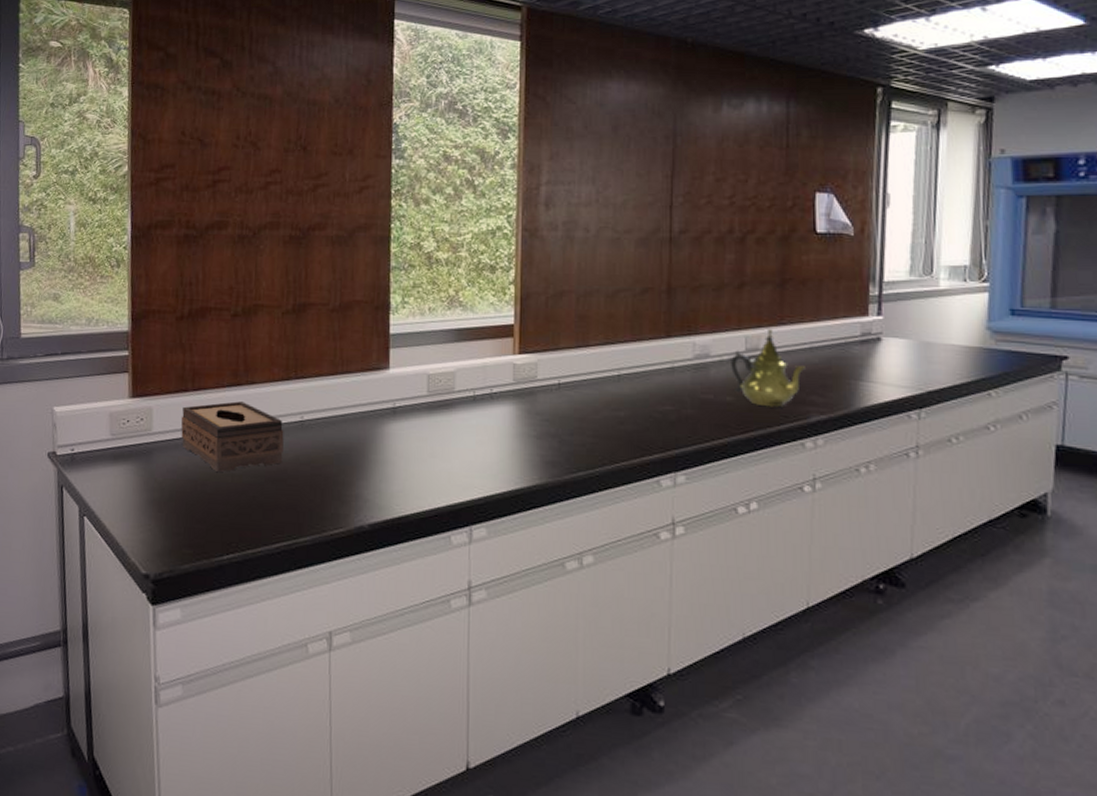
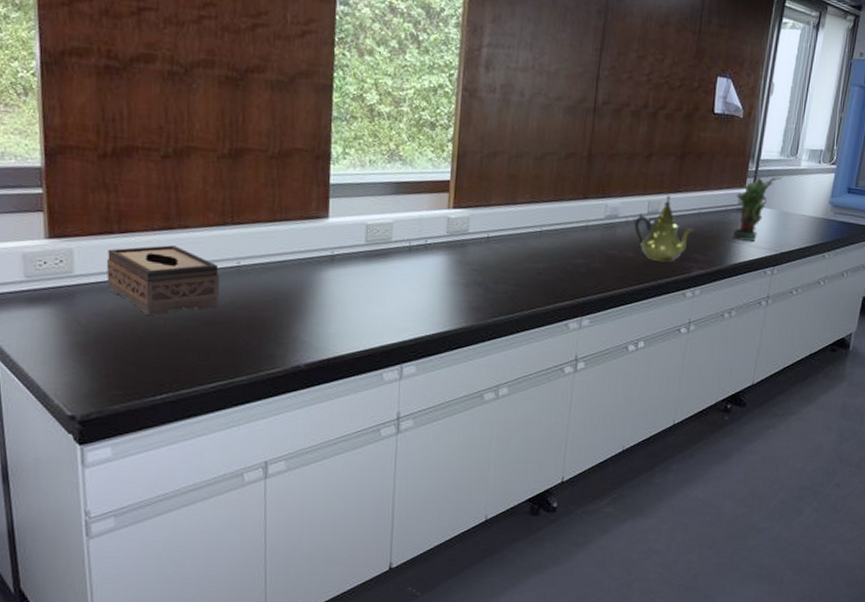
potted plant: none [857,299,918,379] -> present [732,176,783,241]

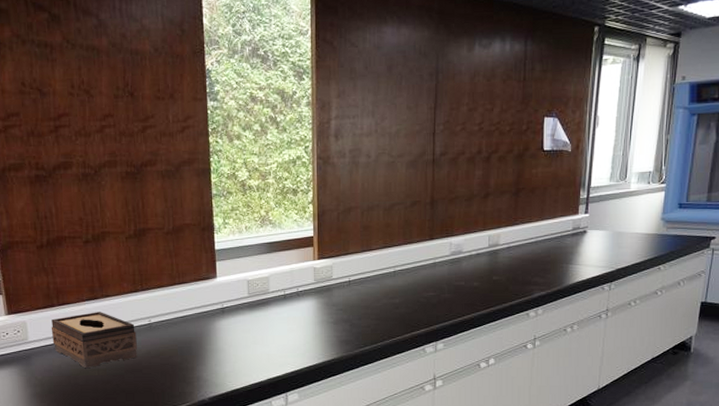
teapot: present [634,196,693,263] -> none [478,229,531,288]
potted plant: present [732,176,783,241] -> none [569,199,614,262]

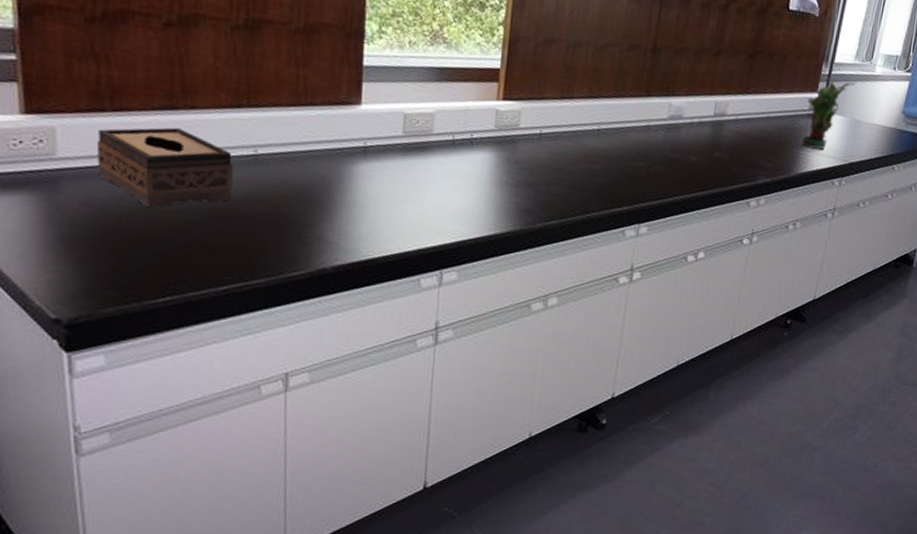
potted plant: none [569,199,614,262] -> present [800,81,857,150]

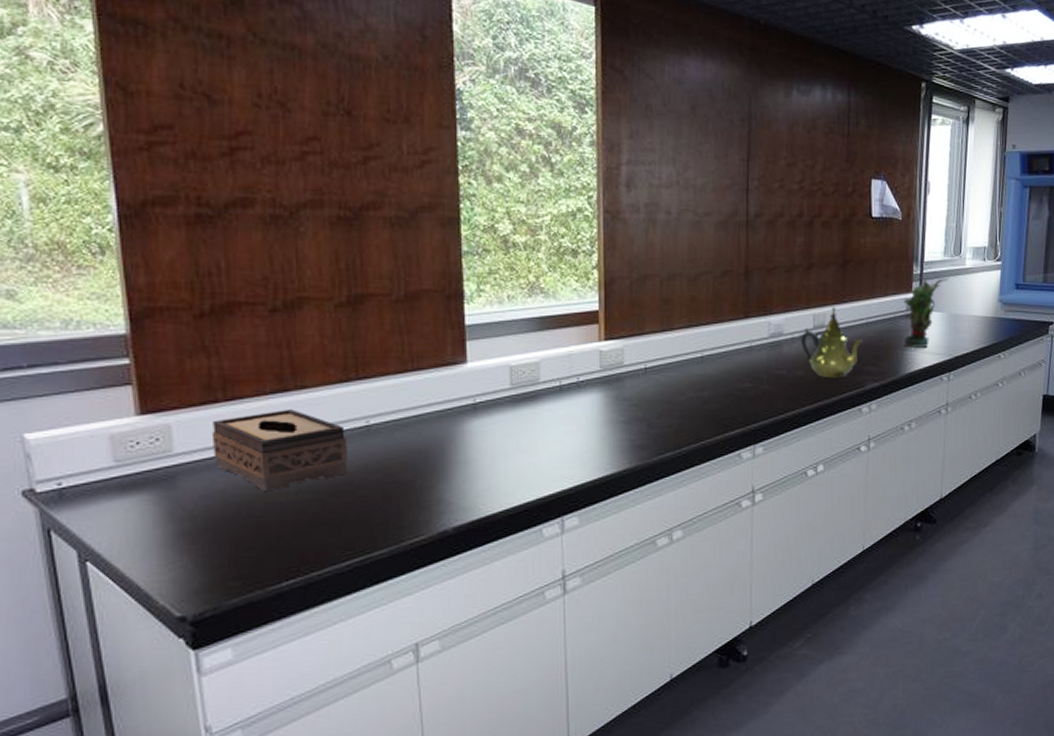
teapot: none [699,97,761,169] -> present [801,307,862,379]

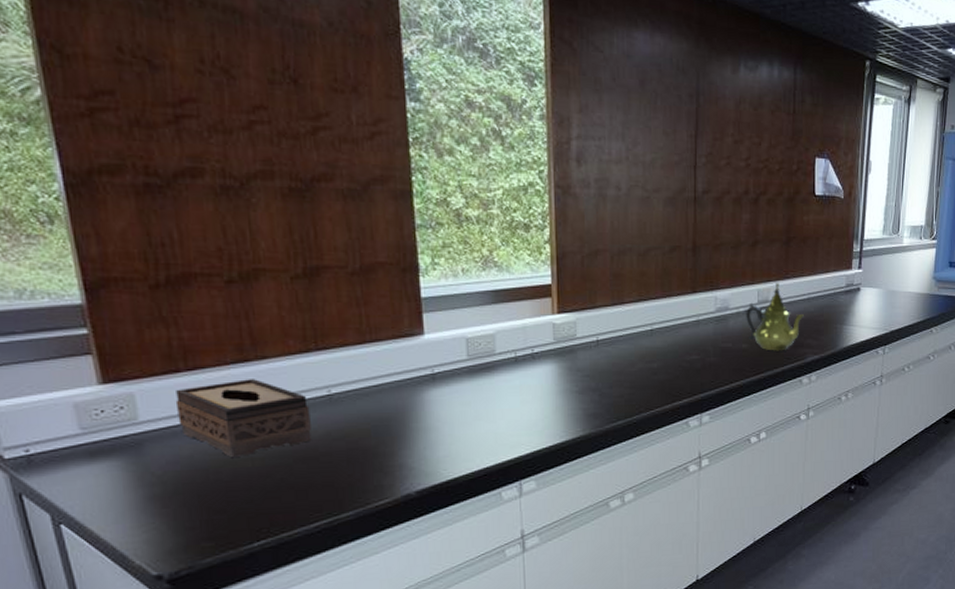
potted plant: present [903,277,949,348] -> none [842,254,887,322]

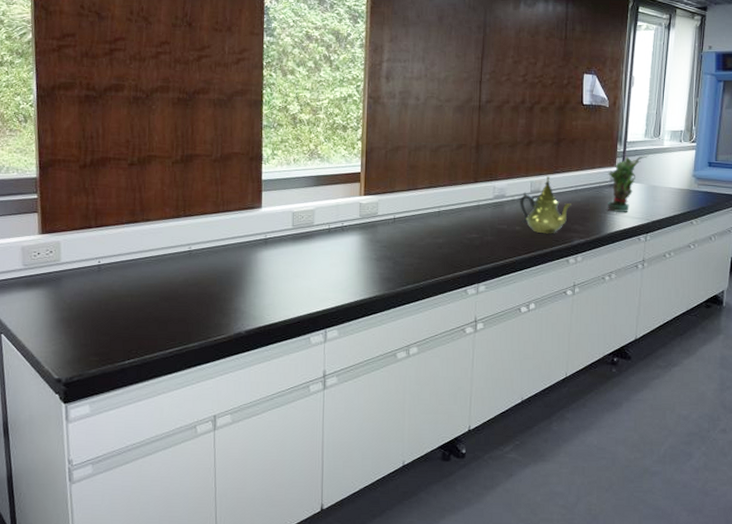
tissue box: present [175,379,312,458] -> none [85,236,175,294]
potted plant: none [842,254,887,322] -> present [607,155,649,212]

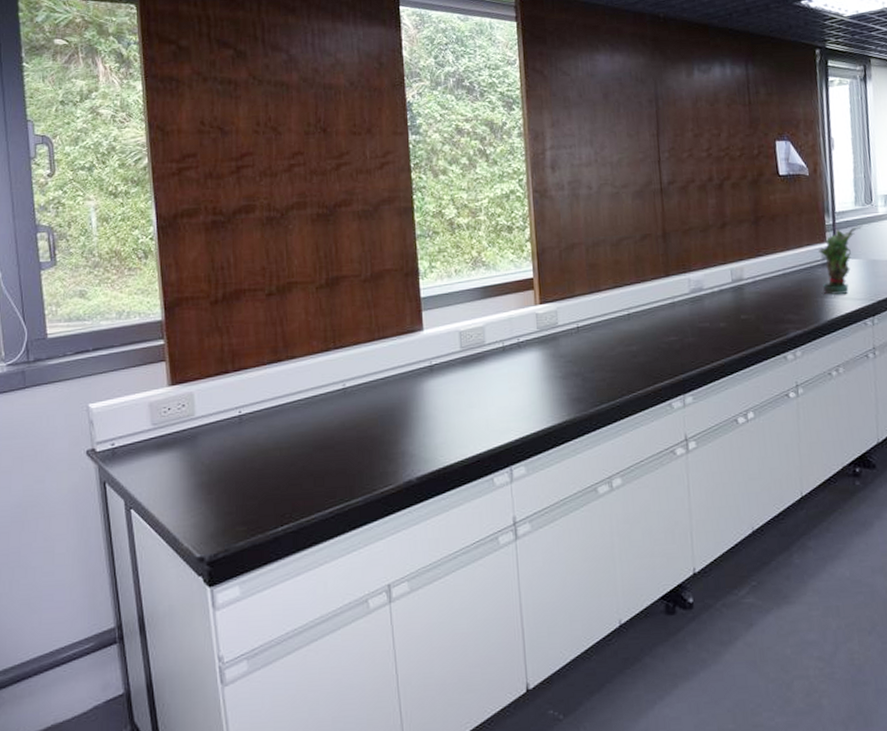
teapot: present [520,176,571,234] -> none [720,261,781,328]

